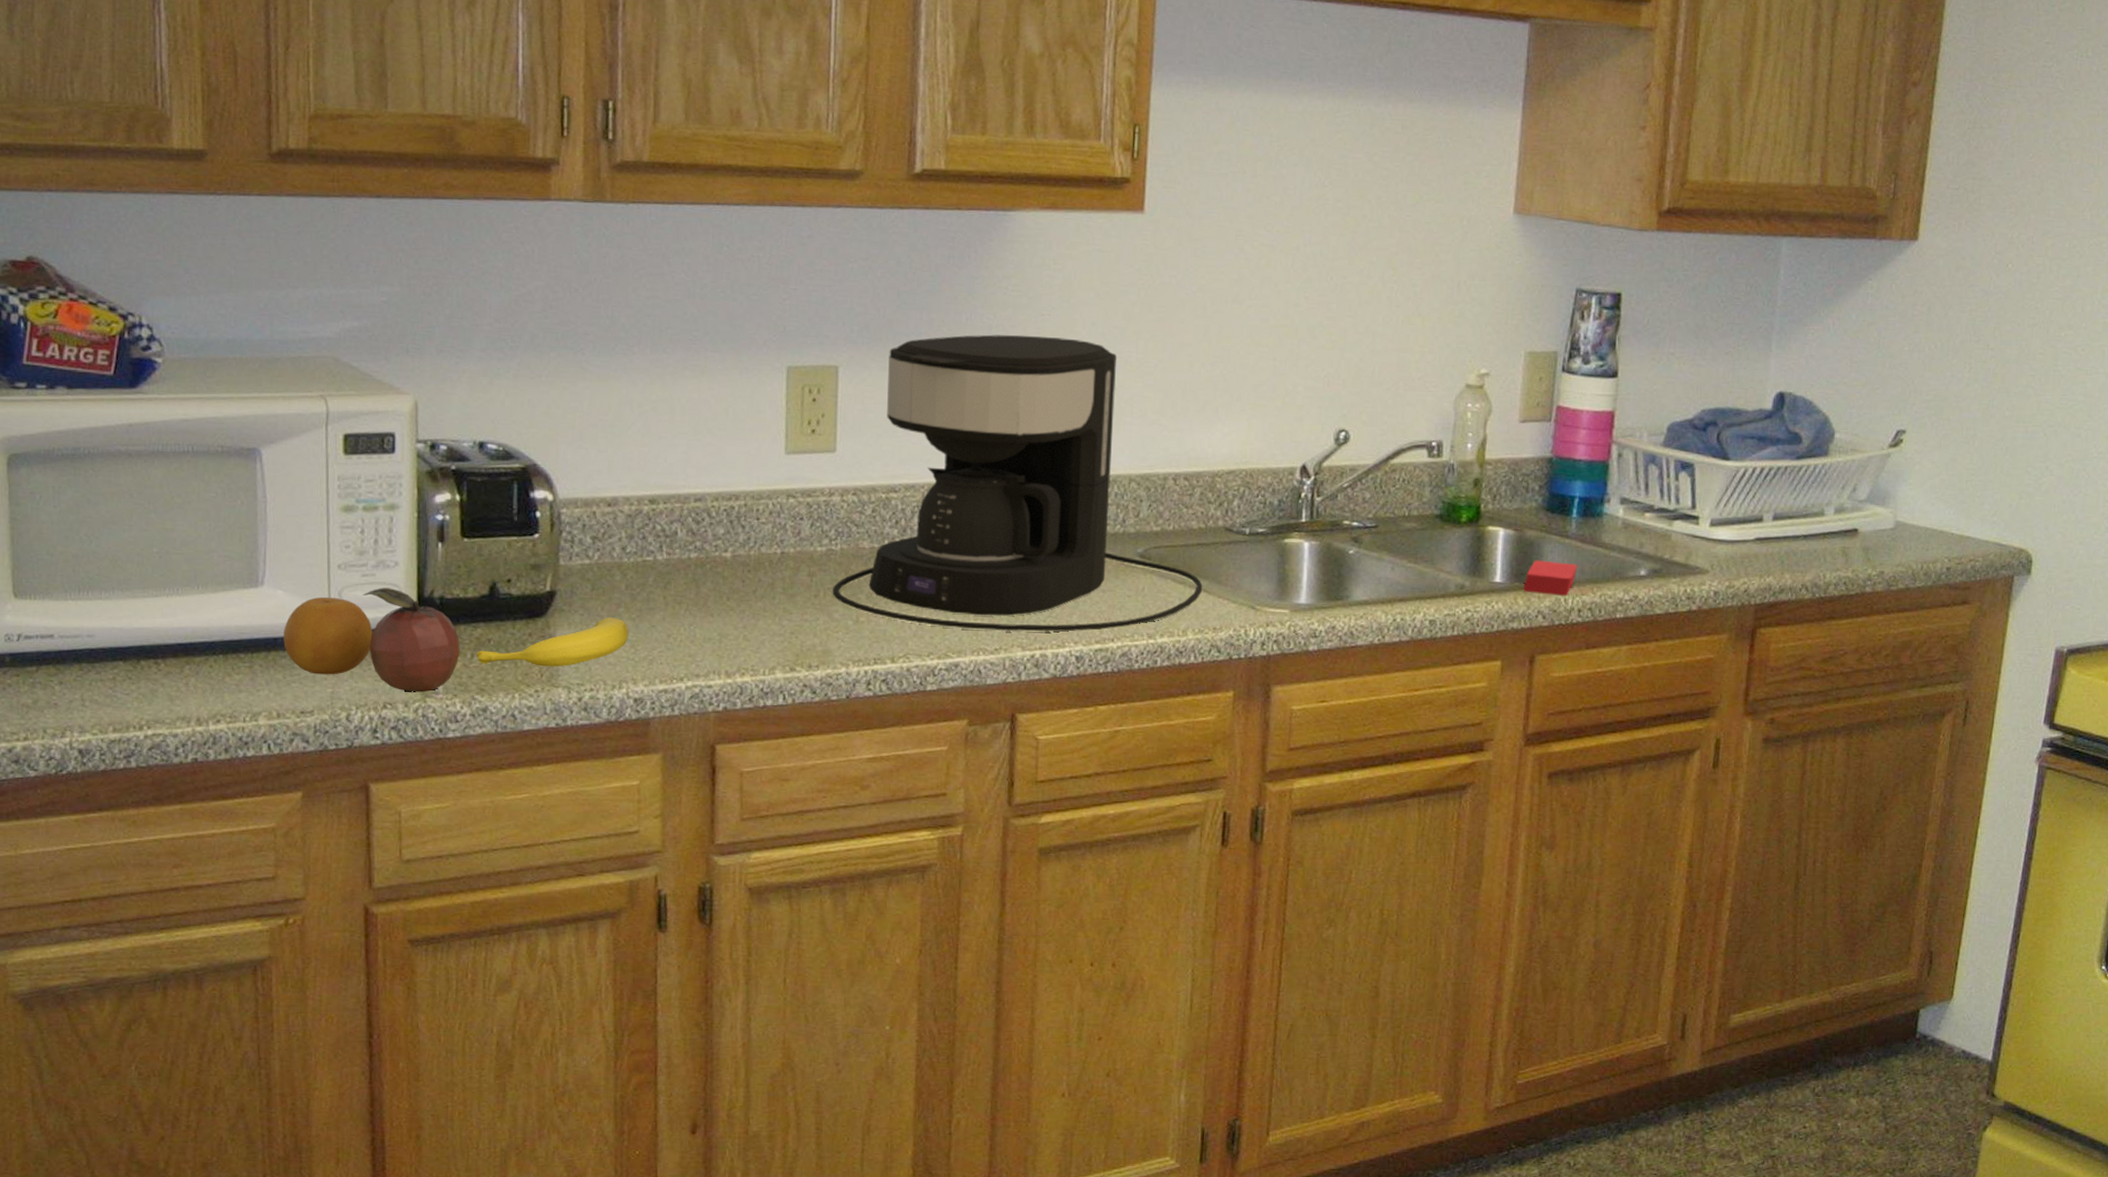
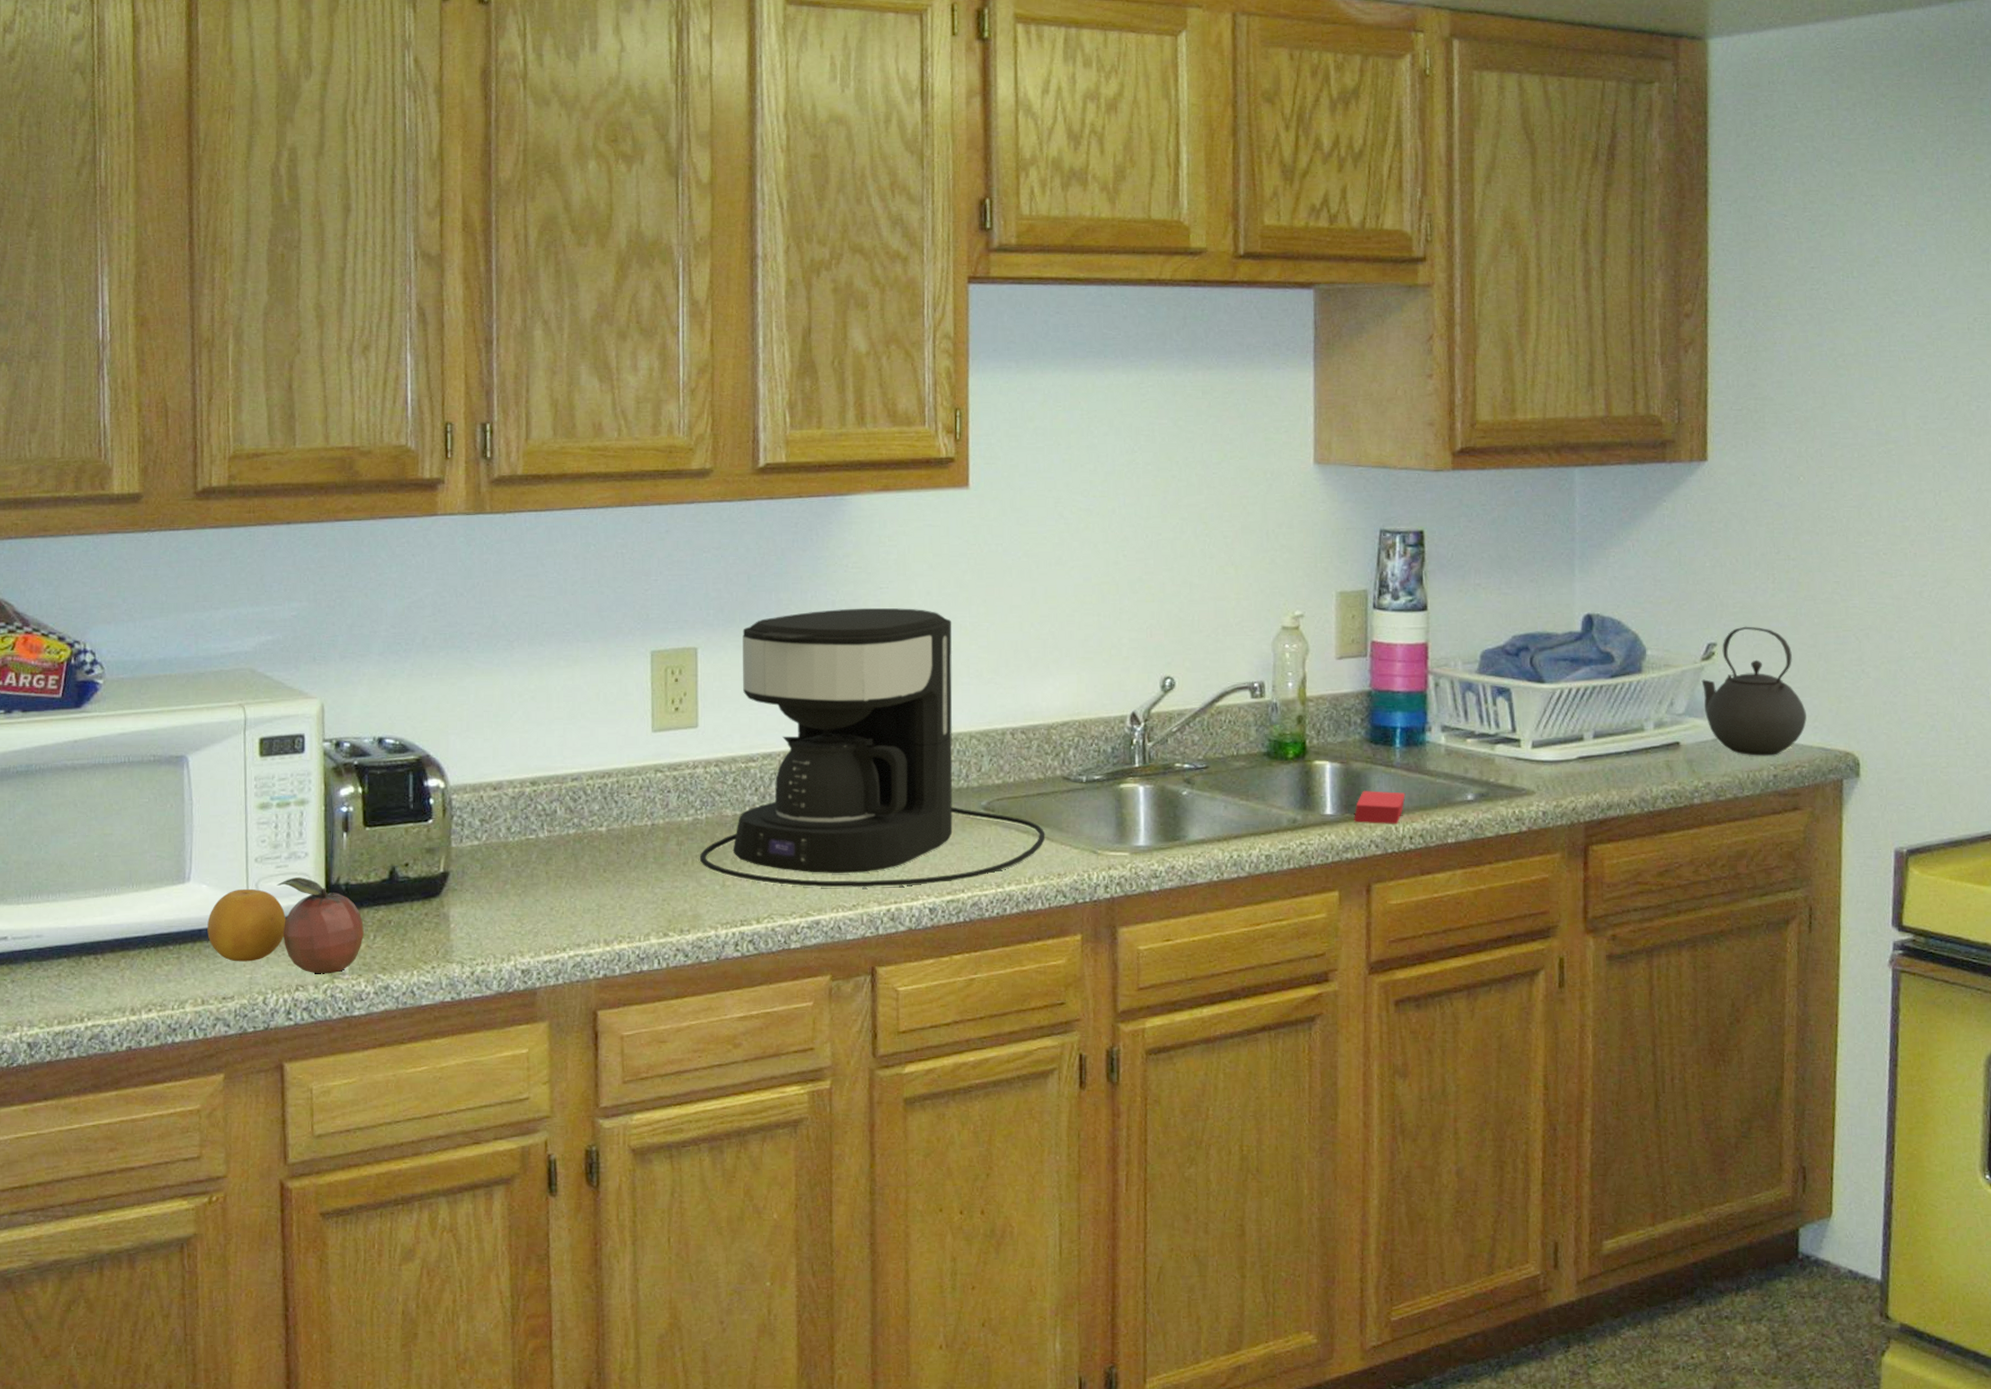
banana: present [476,618,628,667] -> none [378,894,515,945]
kettle: none [1886,415,1986,548] -> present [1701,626,1807,756]

